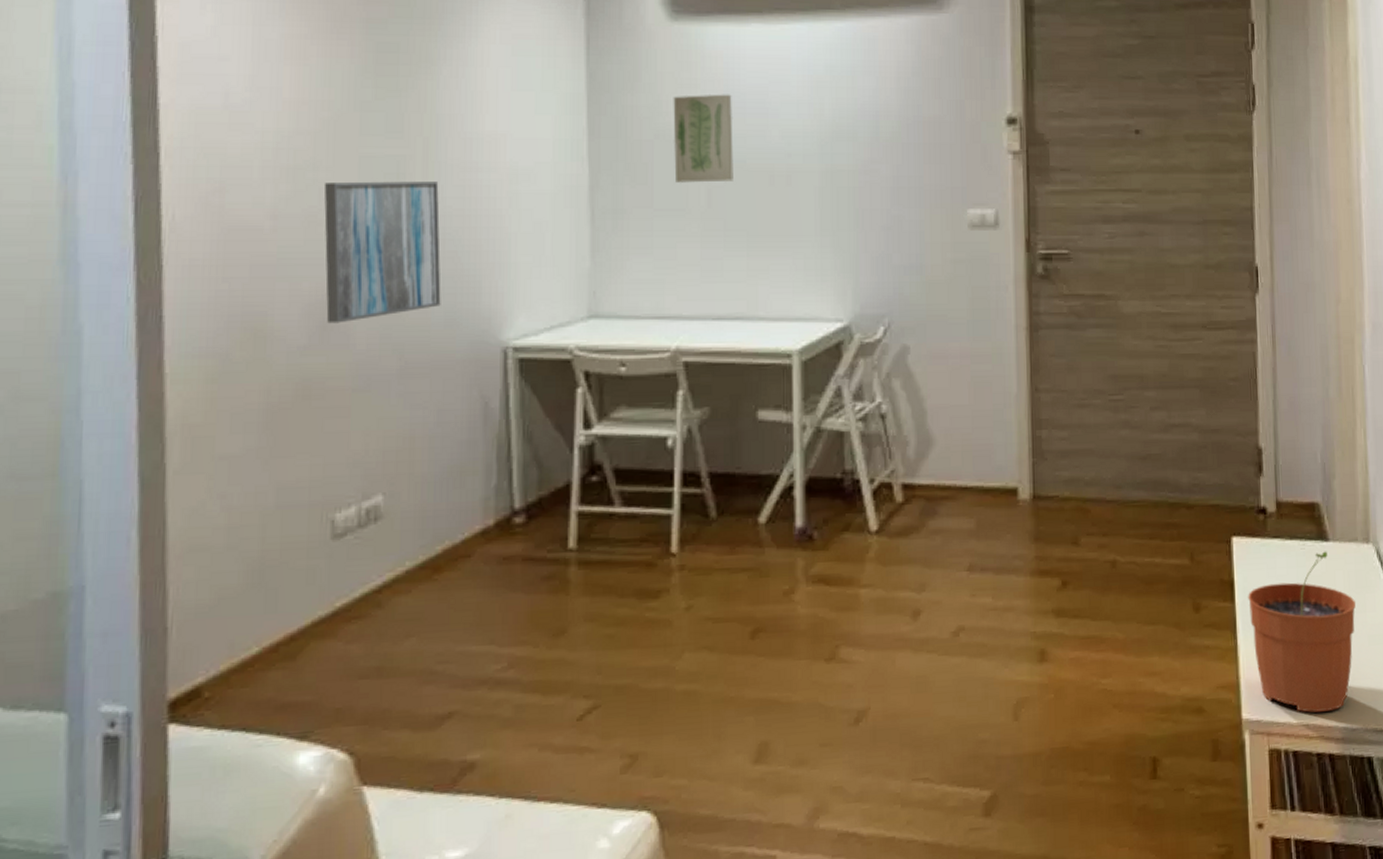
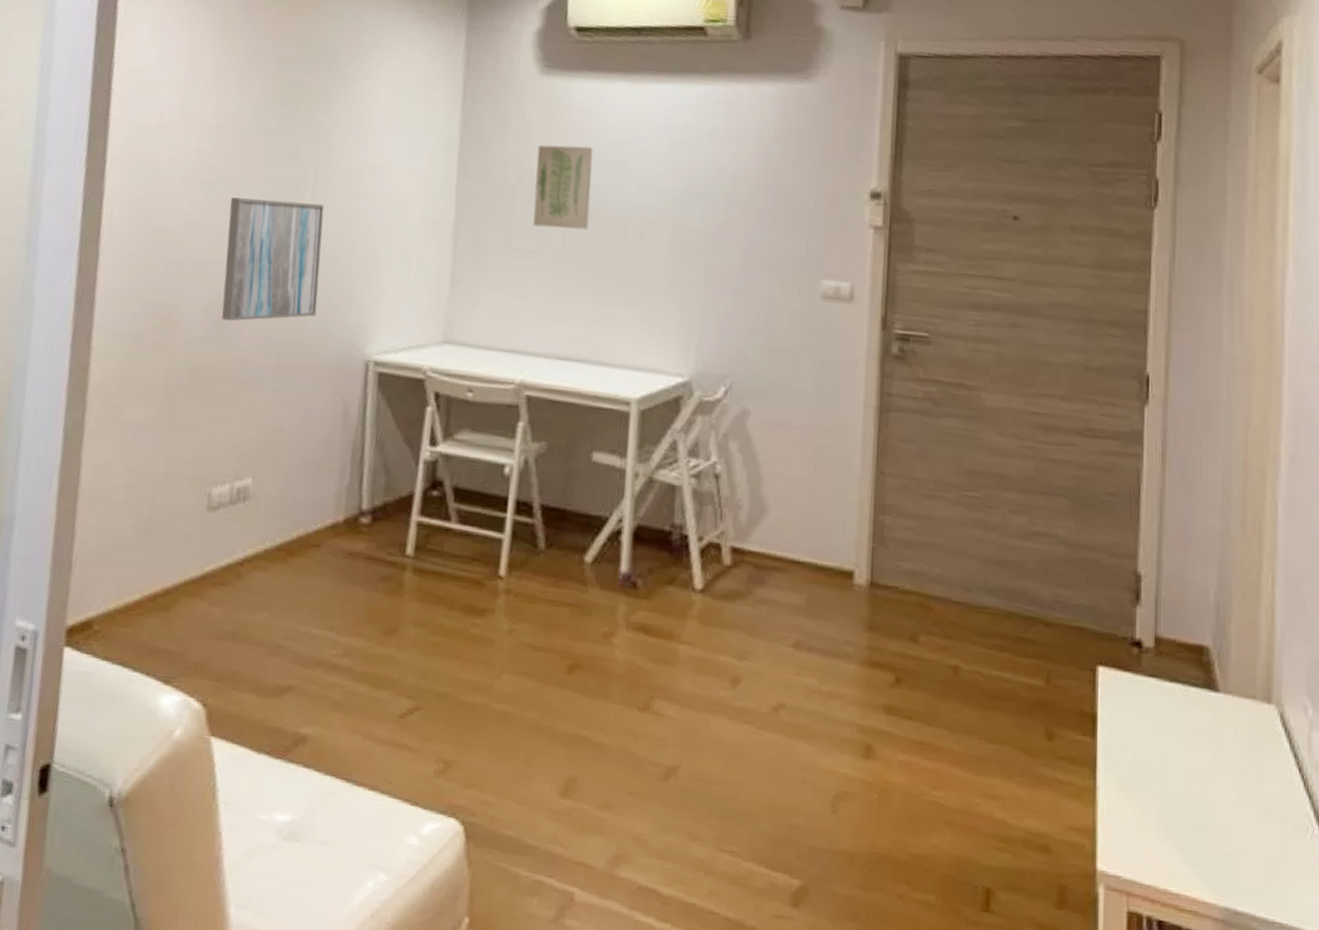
plant pot: present [1248,551,1356,713] -> none [1113,702,1248,886]

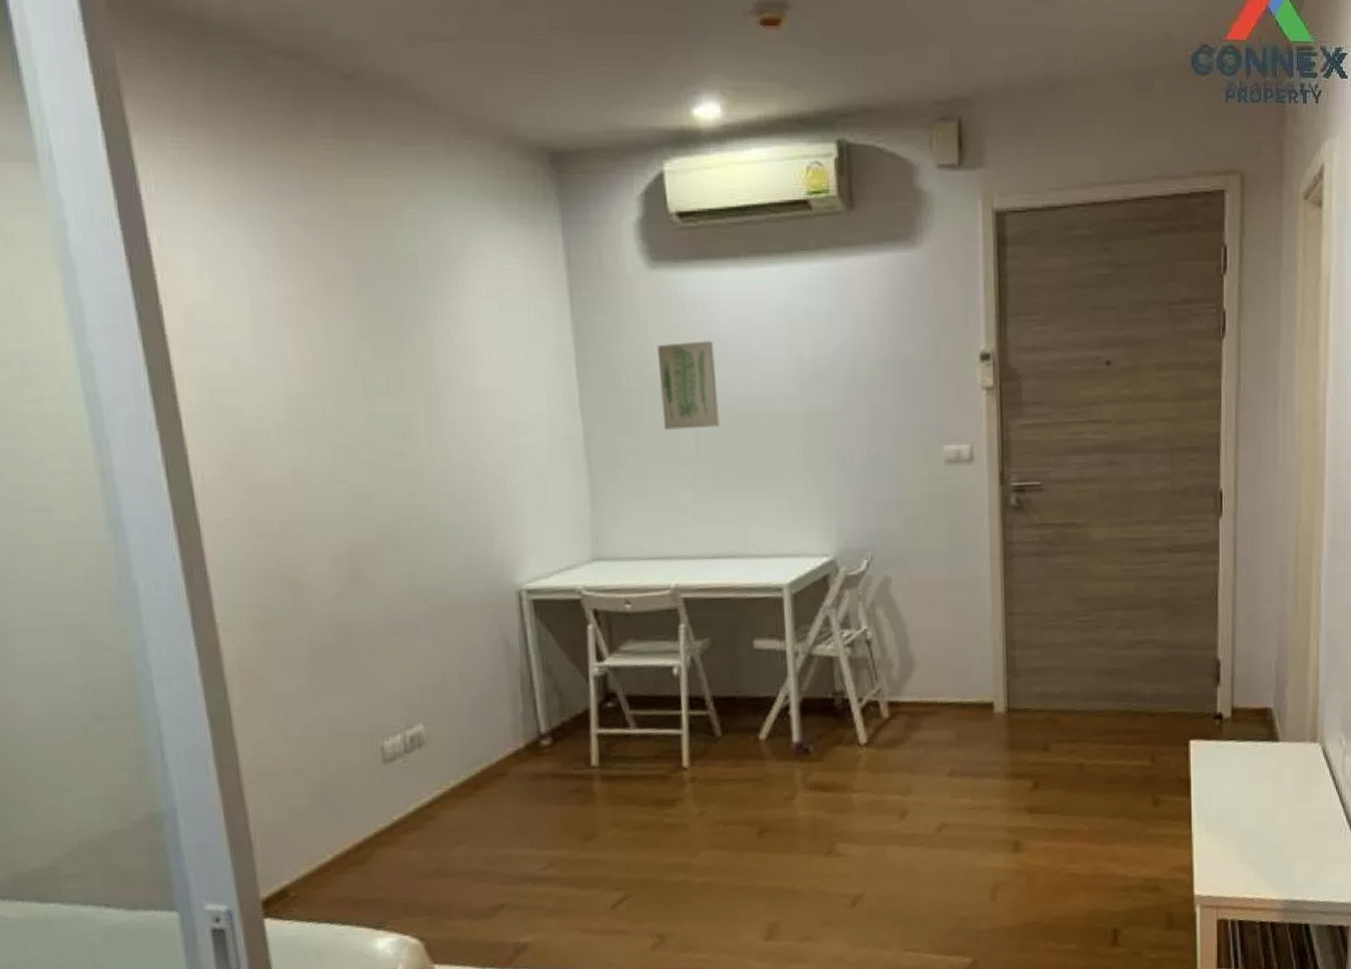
wall art: present [222,197,325,321] -> none [336,437,457,574]

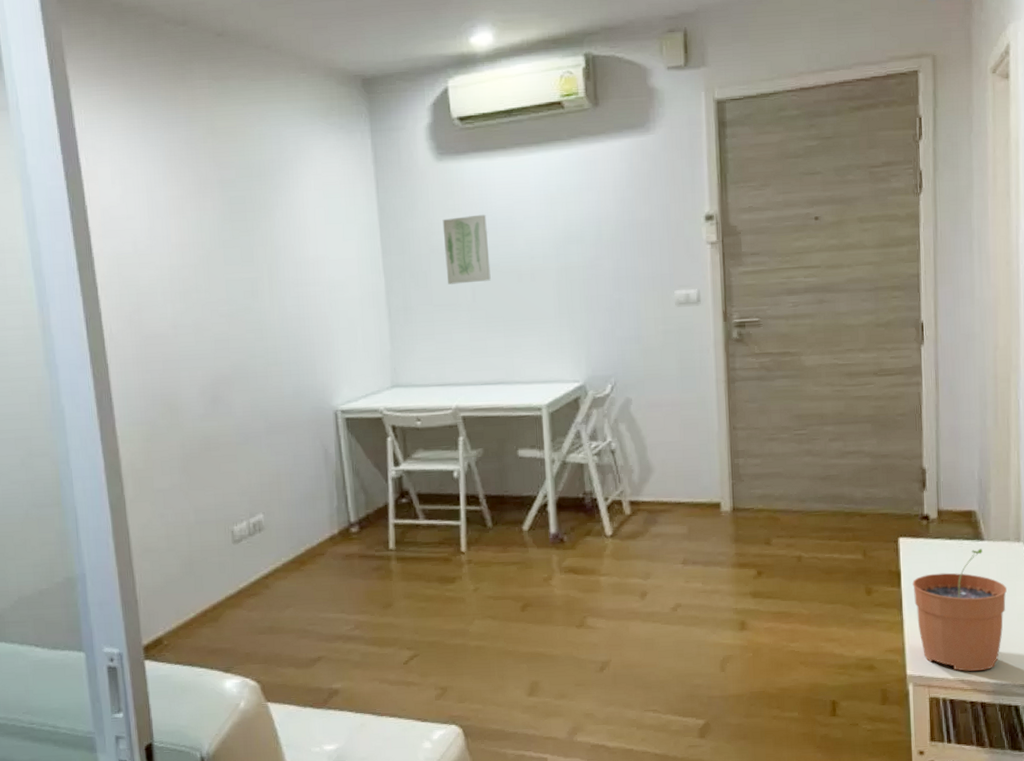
plant pot: none [1203,750,1301,889] -> present [912,548,1007,671]

